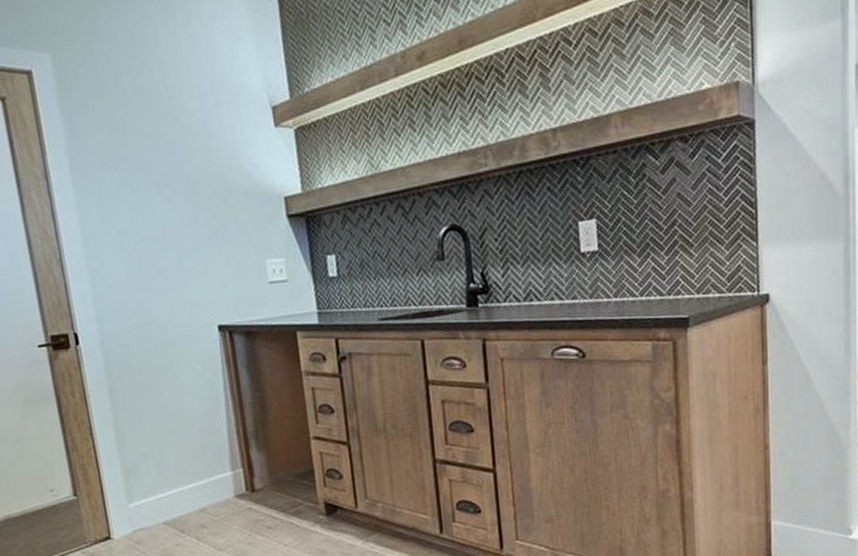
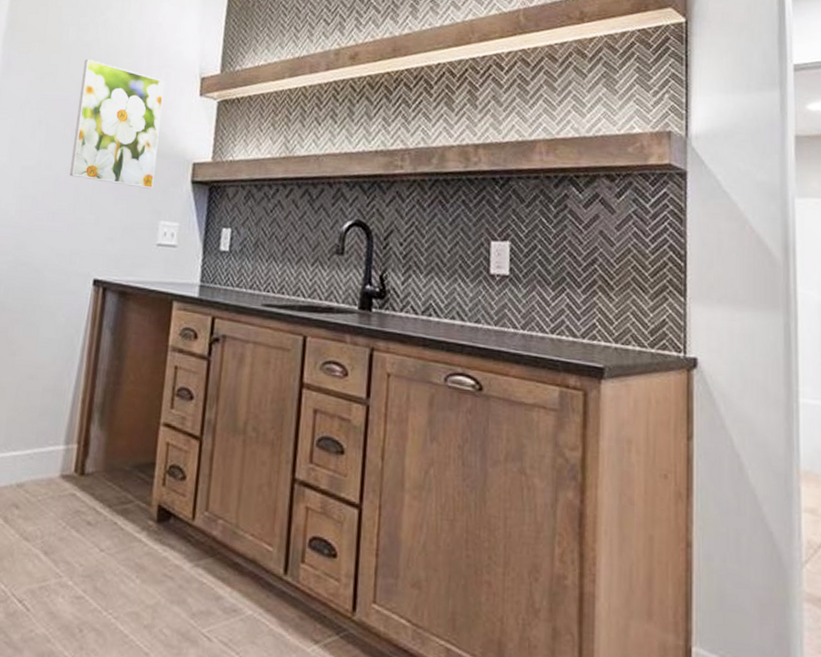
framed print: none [149,106,252,232] -> present [69,58,165,189]

